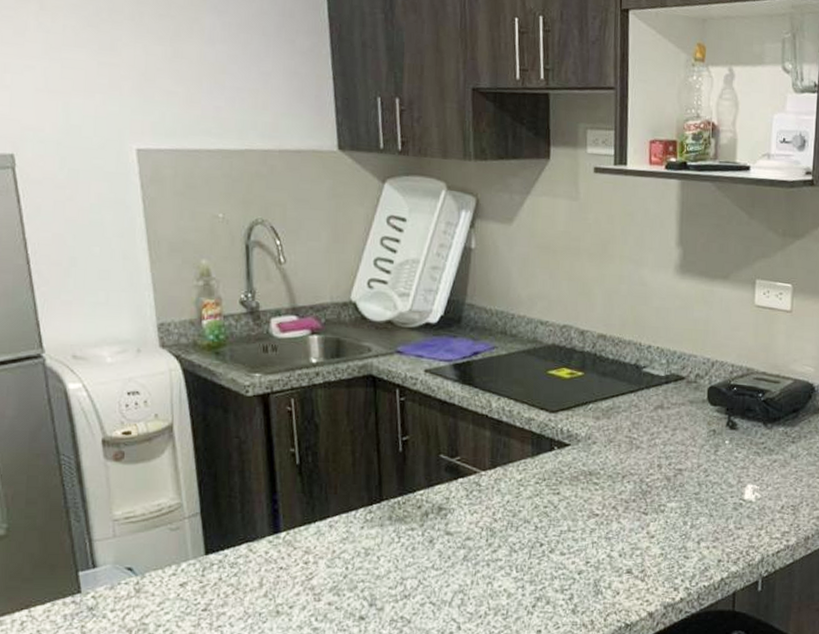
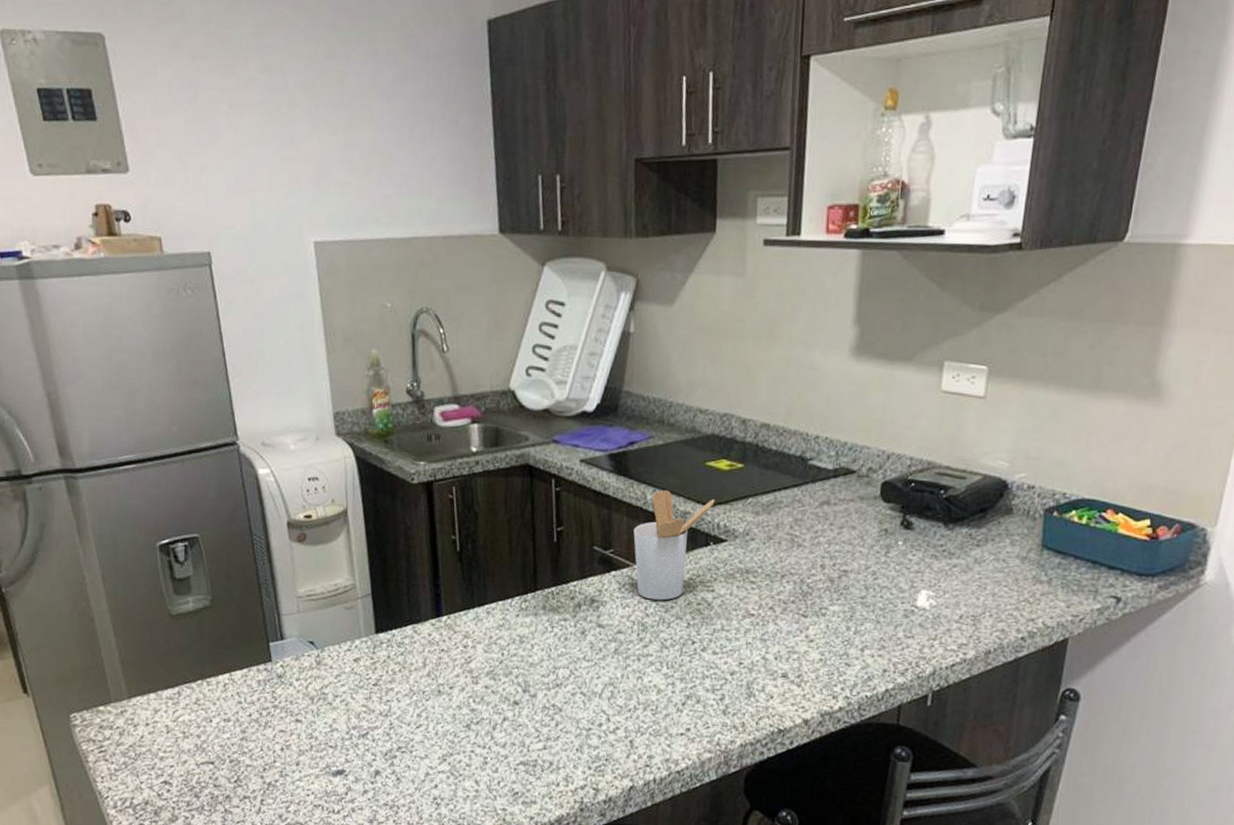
utensil holder: none [480,398,558,505] -> present [633,490,715,601]

